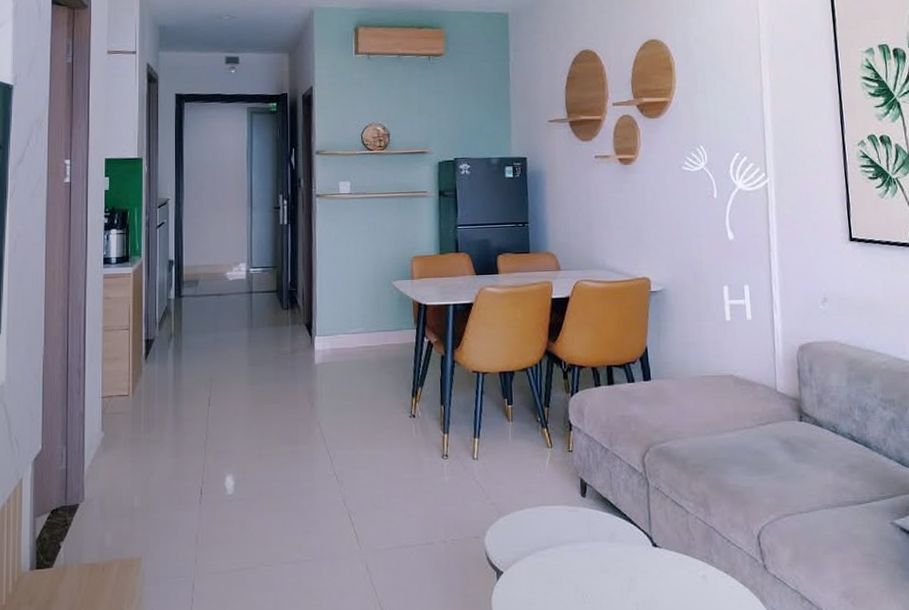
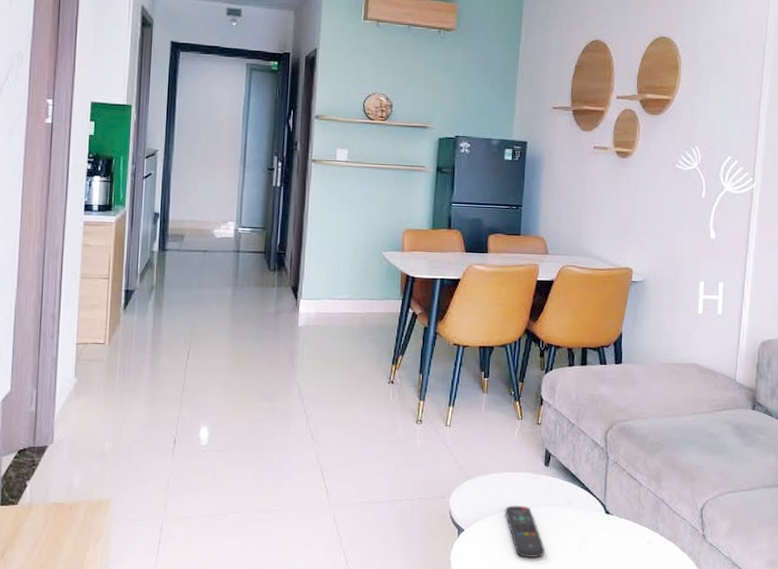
remote control: none [543,542,592,600] -> present [504,505,545,558]

